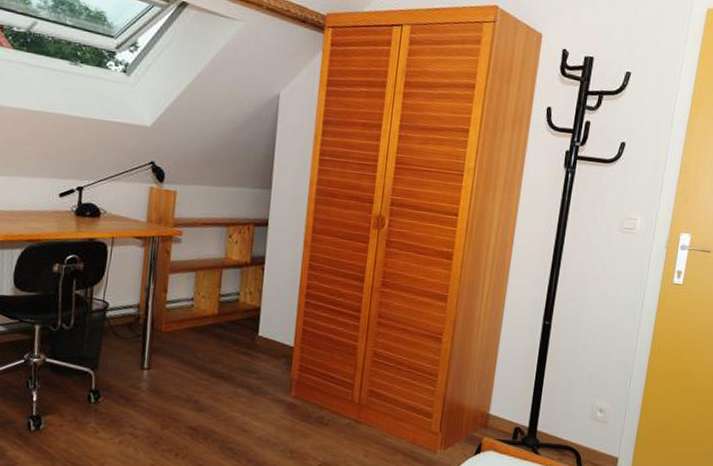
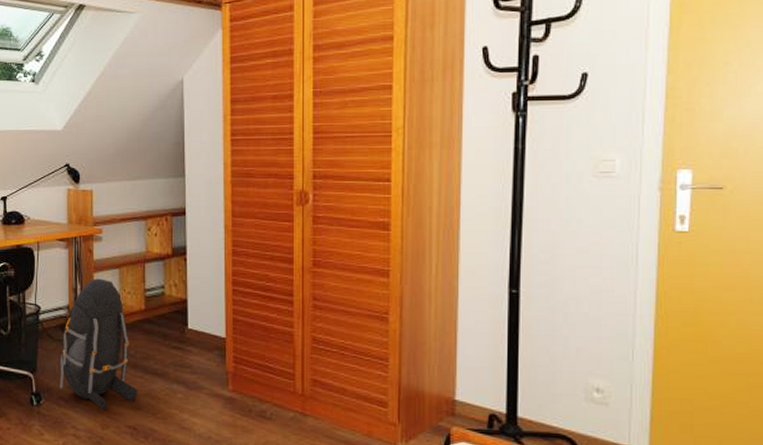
backpack: none [121,279,201,411] -> present [58,278,137,411]

